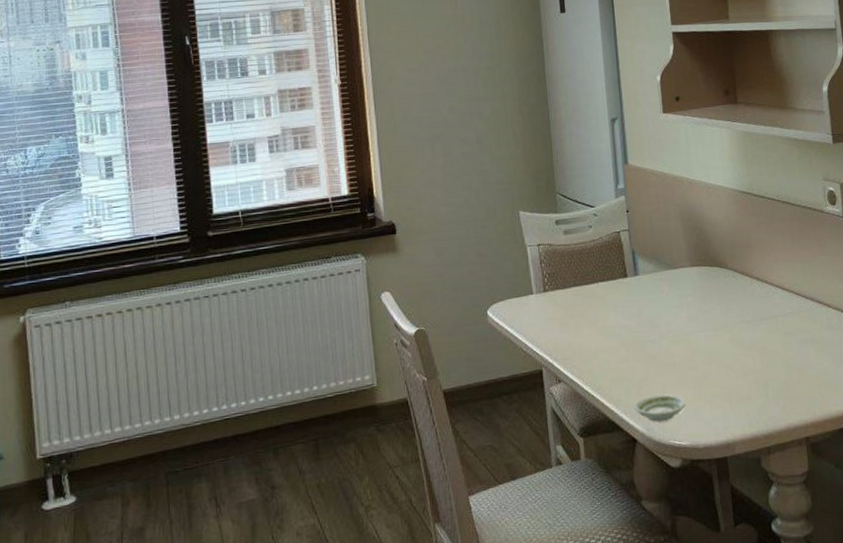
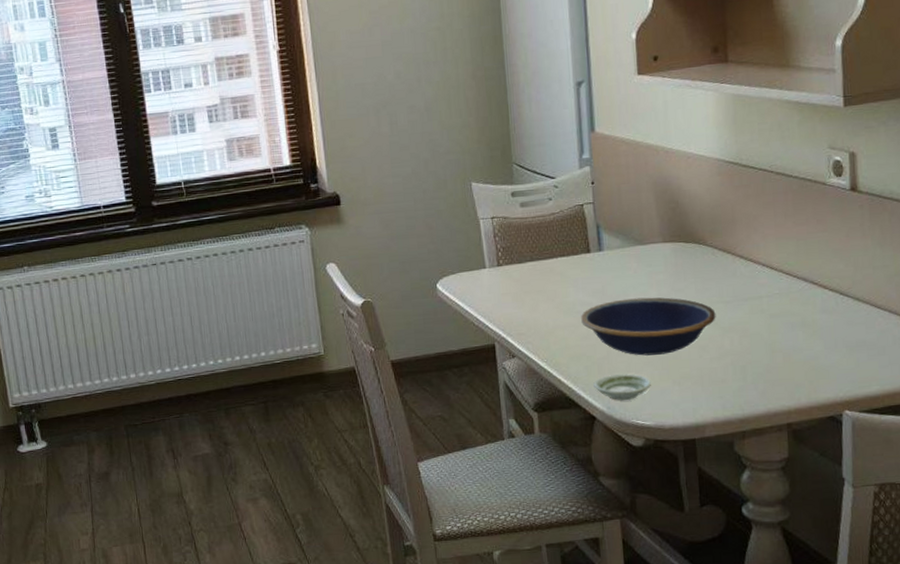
bowl: none [621,318,739,376] -> present [581,297,716,356]

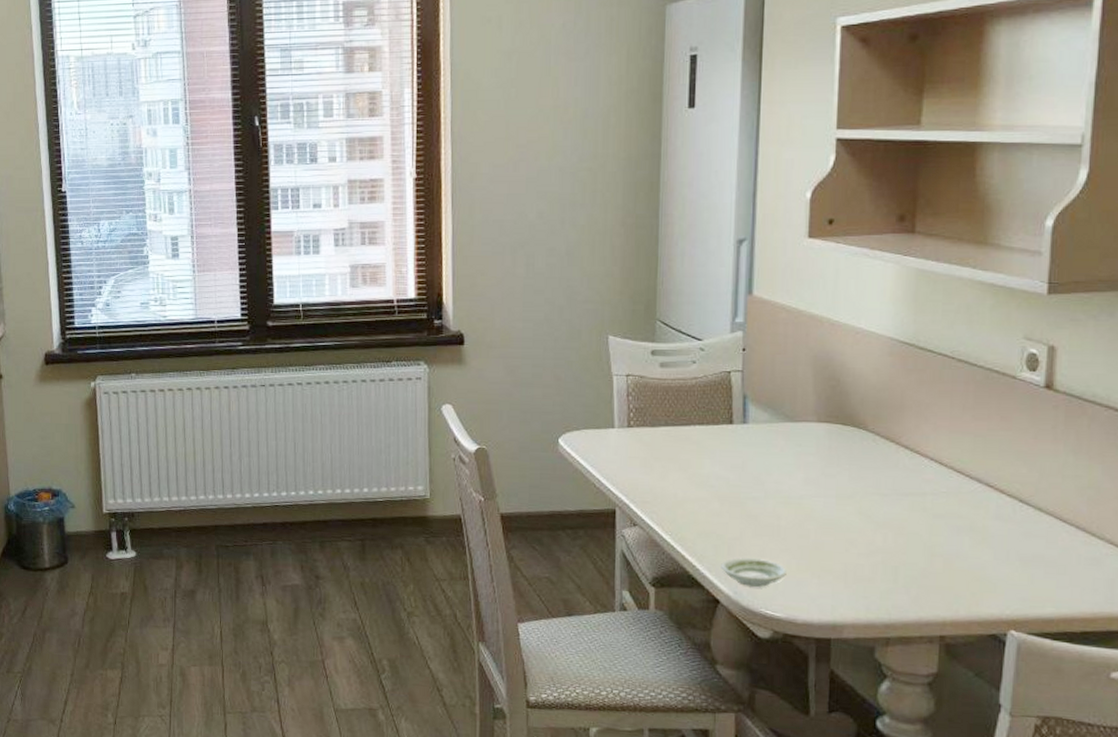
bowl: present [581,297,716,356] -> none [715,478,870,543]

